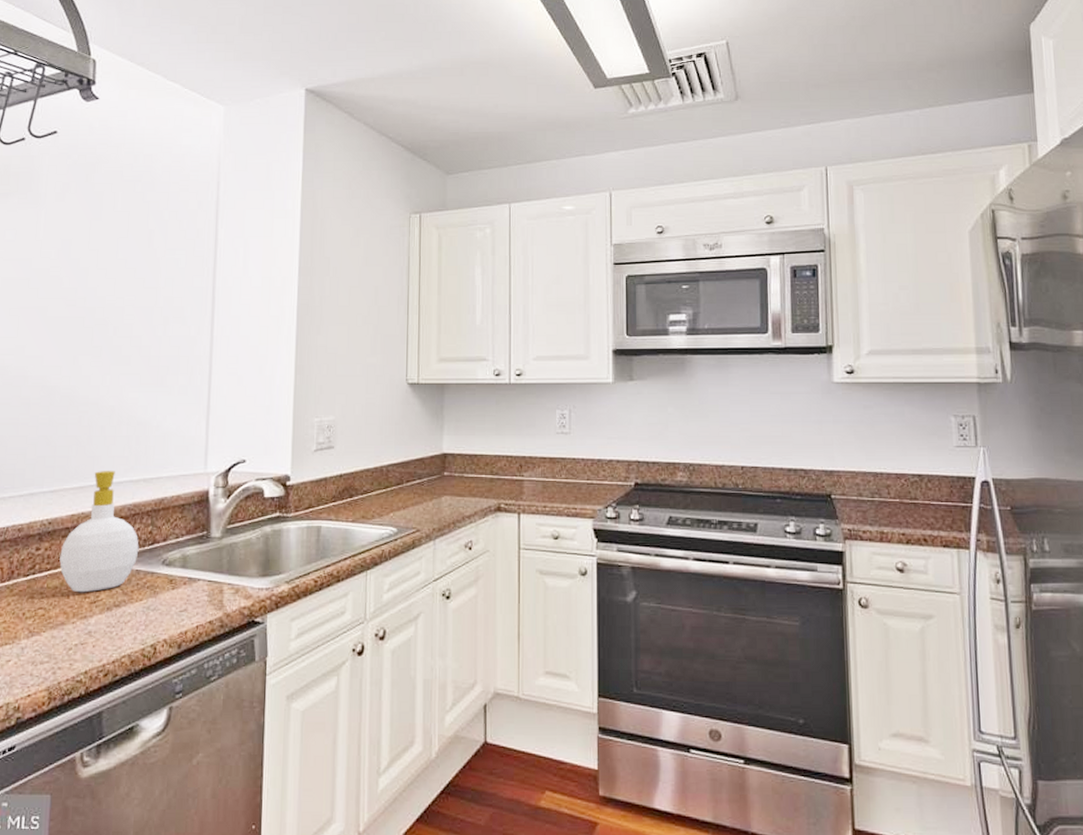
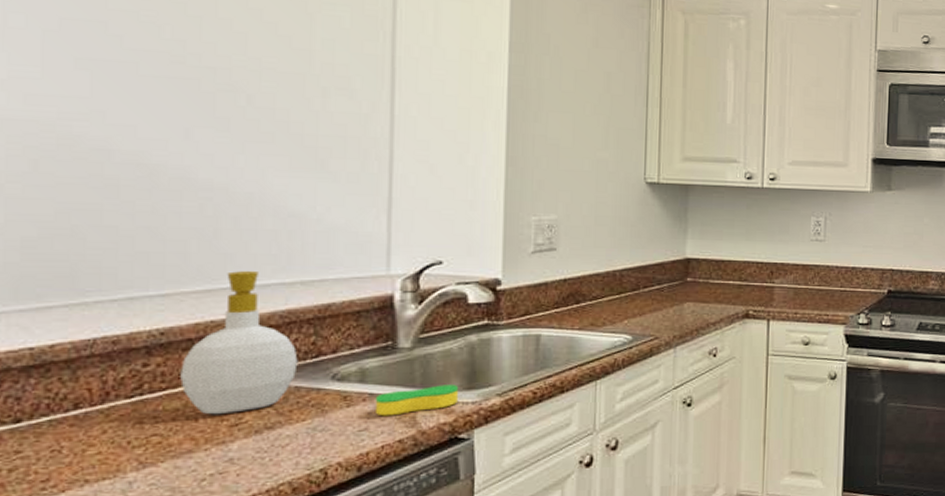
sponge: none [192,571,256,599] -> present [374,384,459,417]

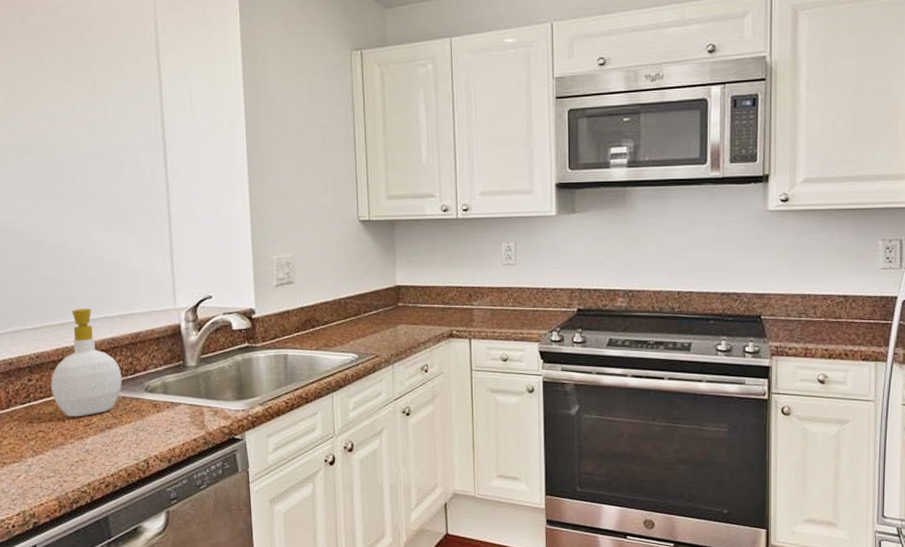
sponge: present [374,384,459,417] -> none [175,395,233,420]

